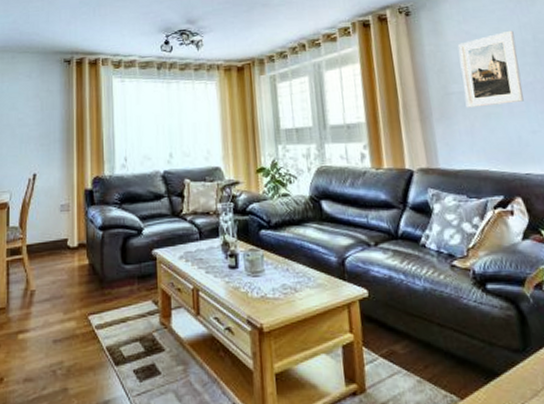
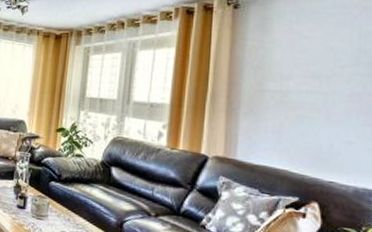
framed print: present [457,30,524,108] -> none [279,37,351,111]

